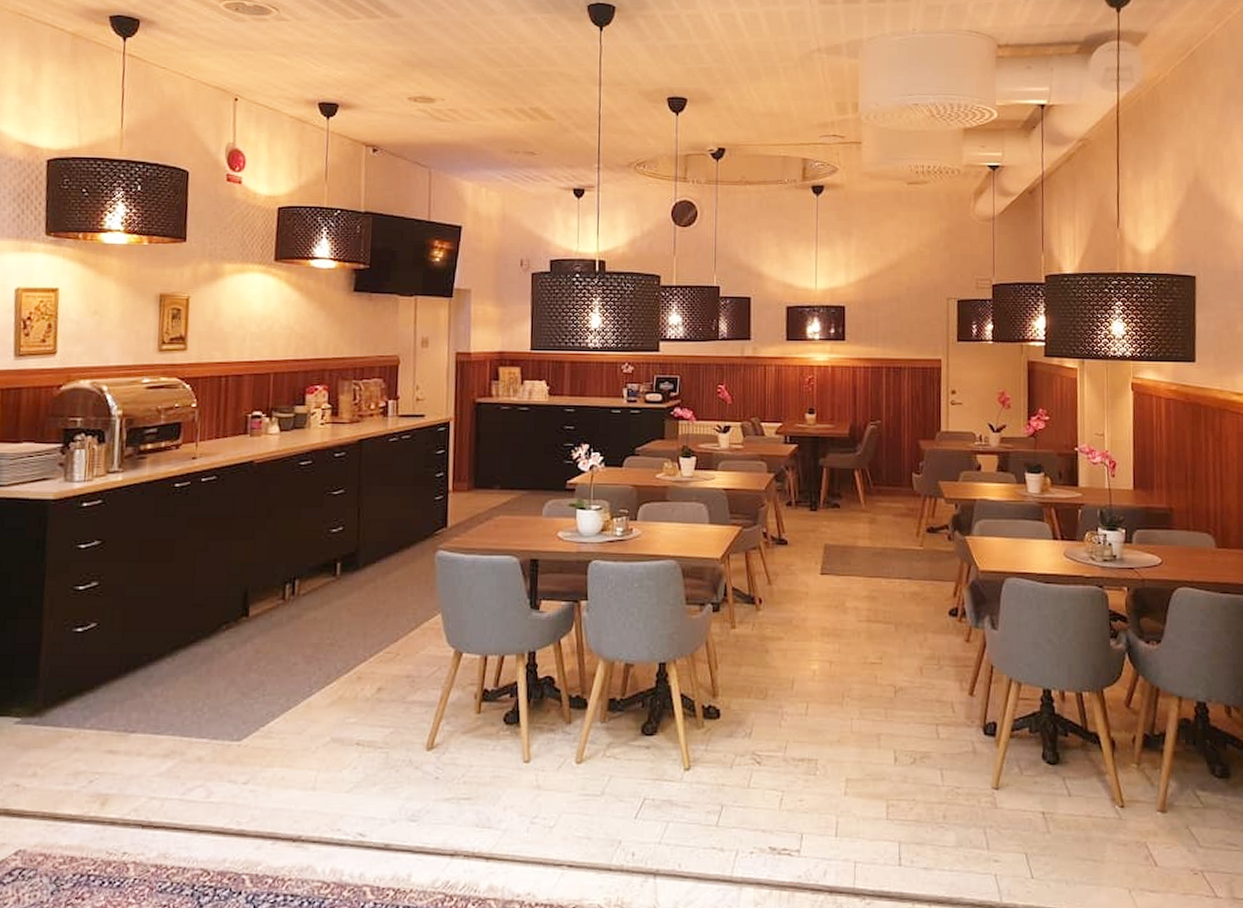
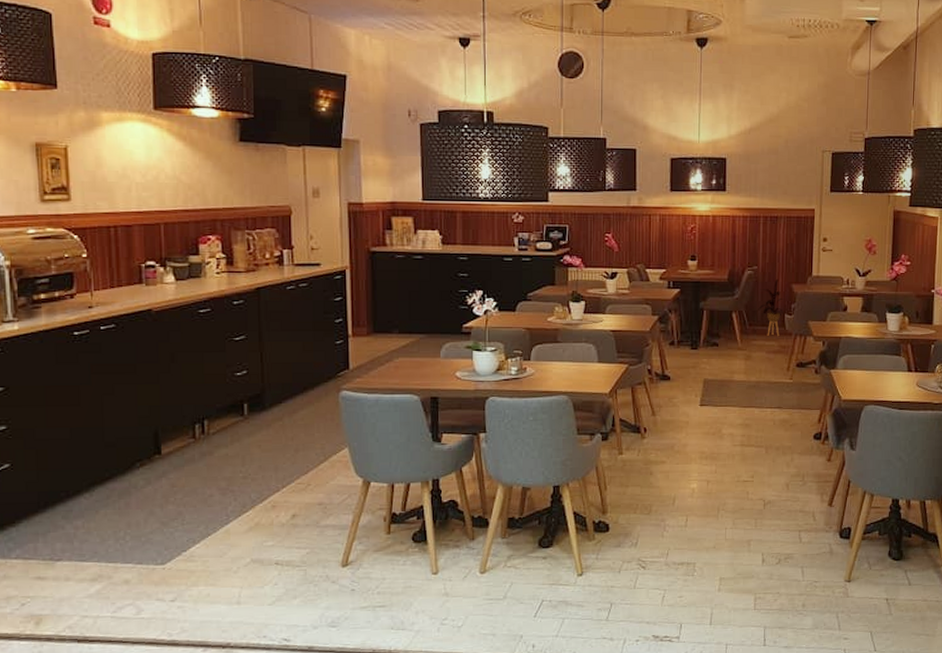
house plant: none [881,434,912,498] -> present [757,278,785,337]

